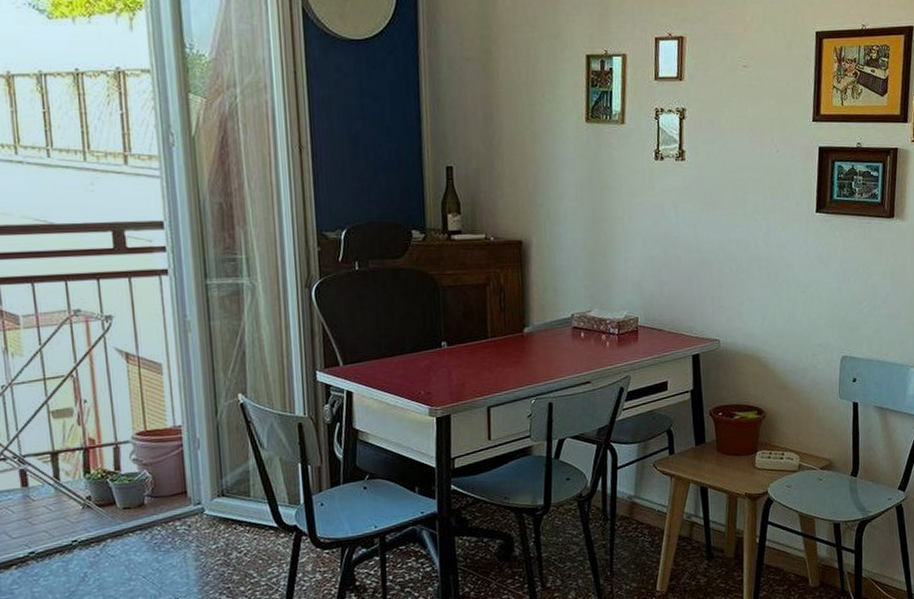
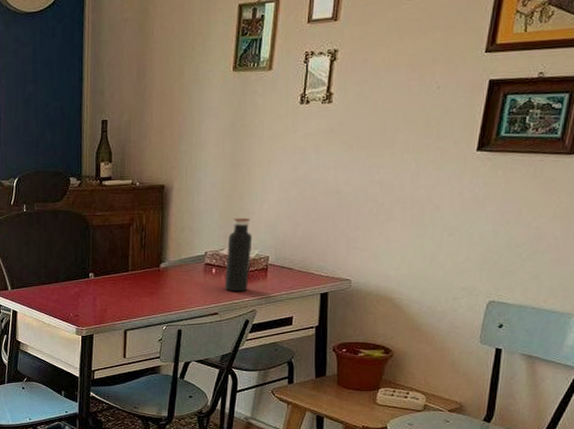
water bottle: none [594,276,620,357] -> present [224,217,253,292]

